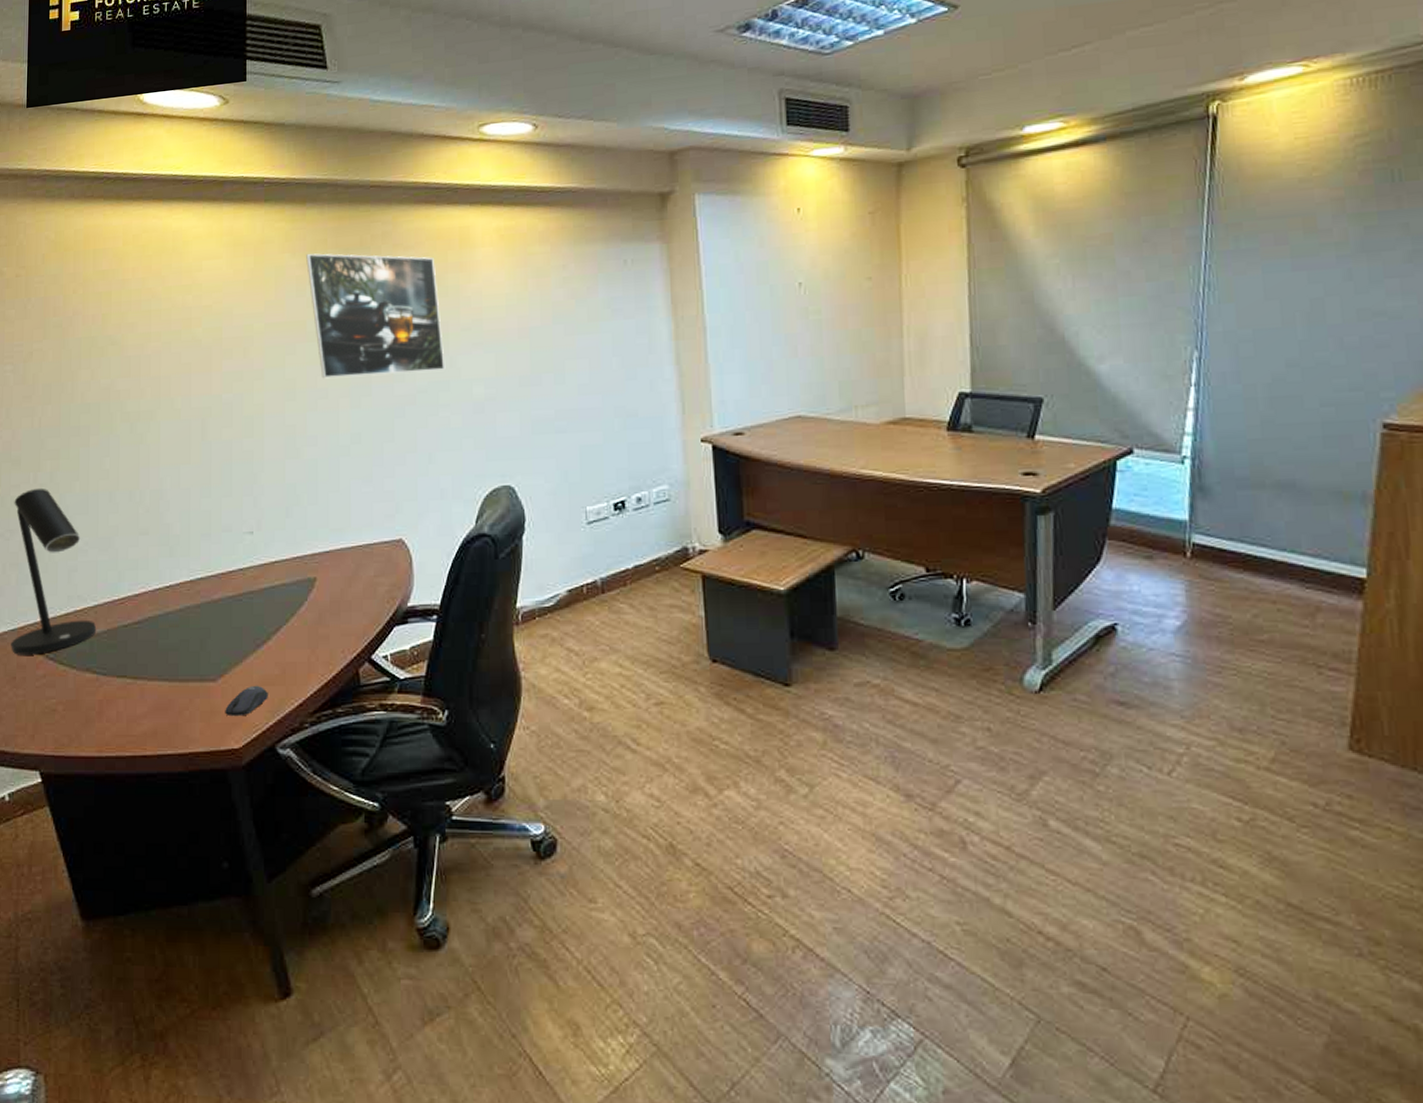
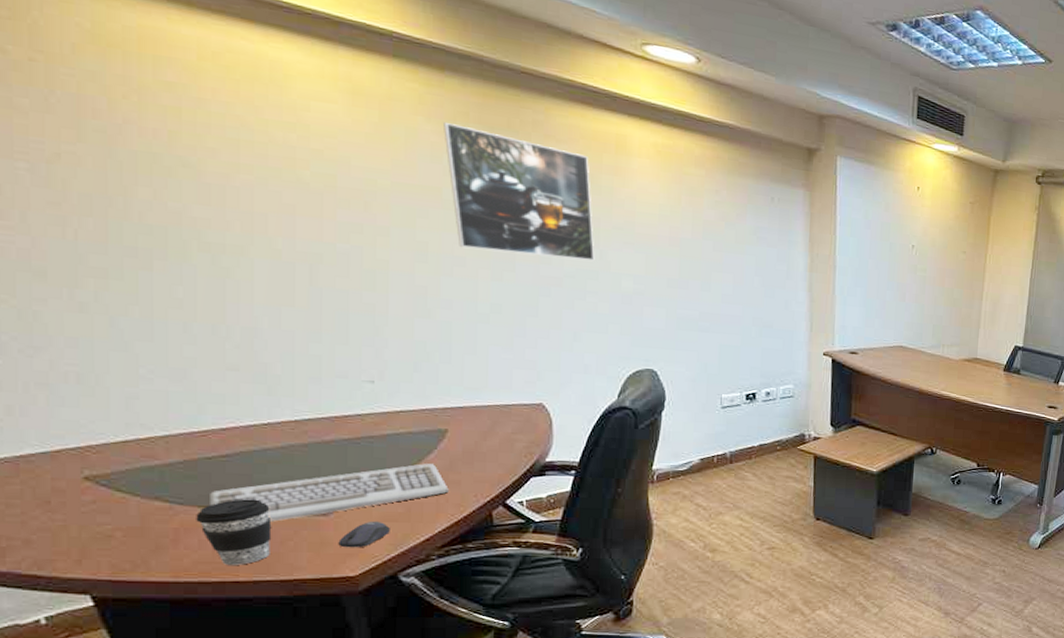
desk lamp: present [11,487,97,655] -> none [38,305,169,480]
coffee cup: none [115,666,172,738] -> present [196,499,272,565]
keyboard: none [126,616,319,690] -> present [210,462,449,522]

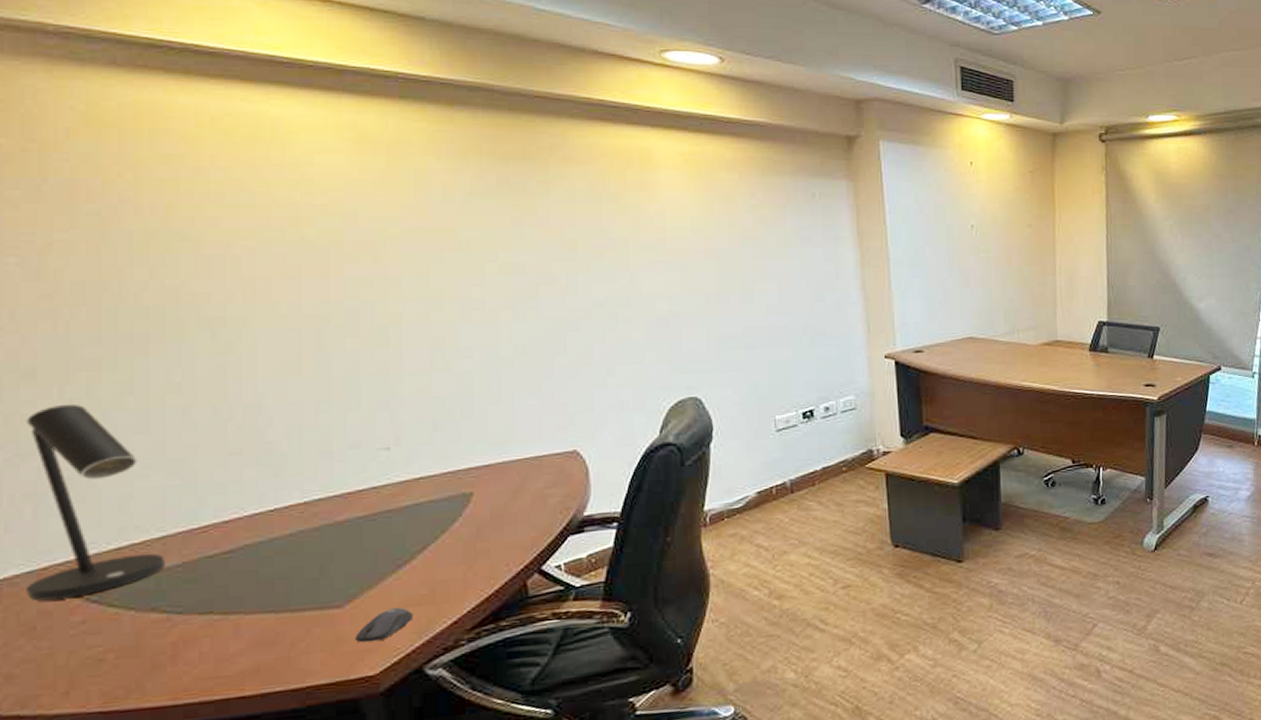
desk lamp: none [38,305,169,480] -> present [26,403,166,601]
coffee cup: present [196,499,272,565] -> none [196,597,281,679]
keyboard: present [210,462,449,522] -> none [212,532,477,622]
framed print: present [444,121,595,261] -> none [455,158,625,290]

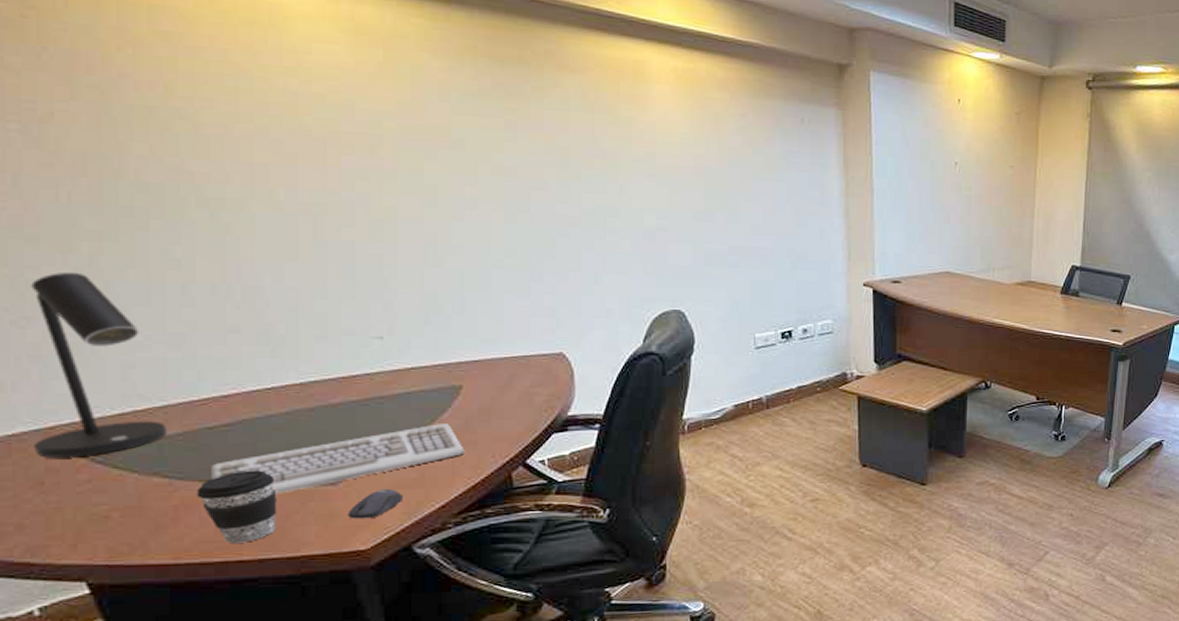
coffee cup: none [196,597,281,679] -> present [197,470,277,543]
keyboard: none [212,532,477,622] -> present [211,422,465,494]

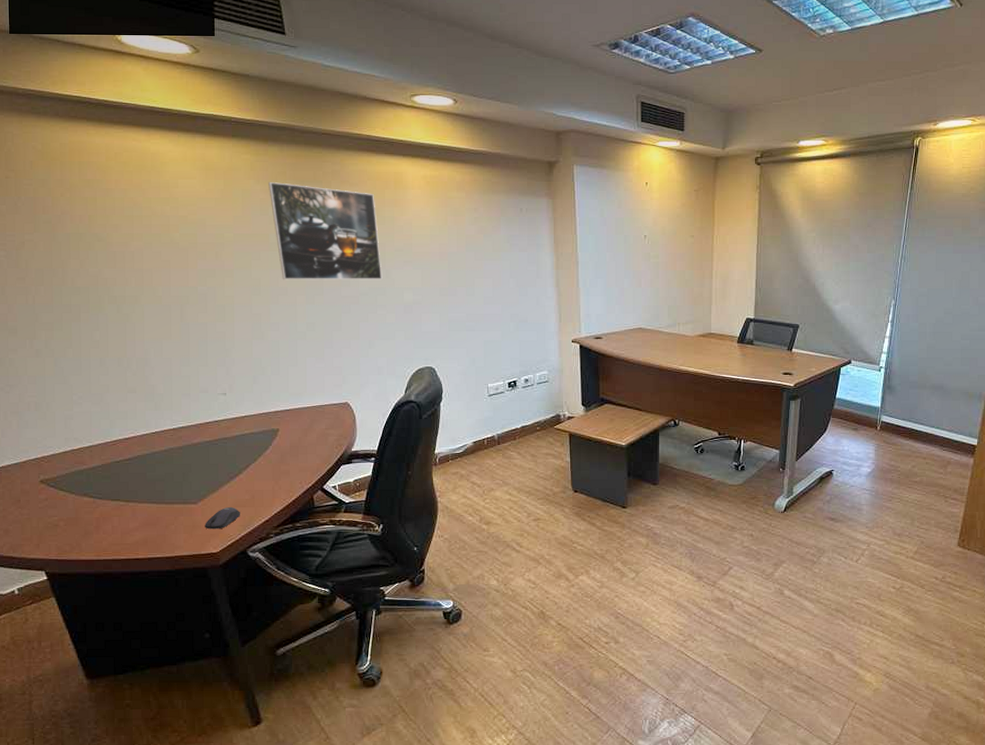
desk lamp: present [31,271,168,458] -> none [12,352,92,483]
coffee cup: present [197,470,277,543] -> none [110,493,160,545]
keyboard: present [211,422,465,494] -> none [119,457,281,510]
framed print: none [451,57,615,196] -> present [269,181,383,280]

